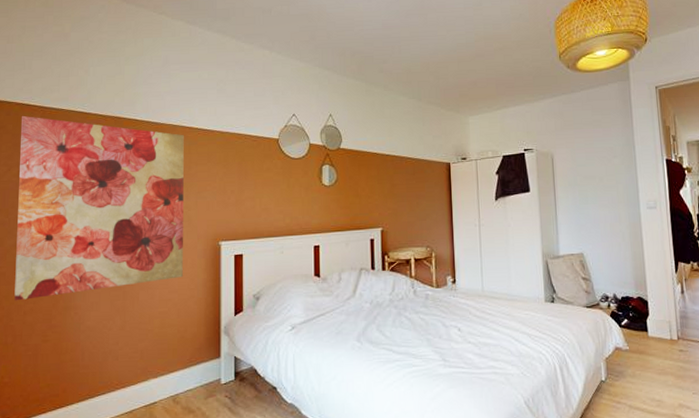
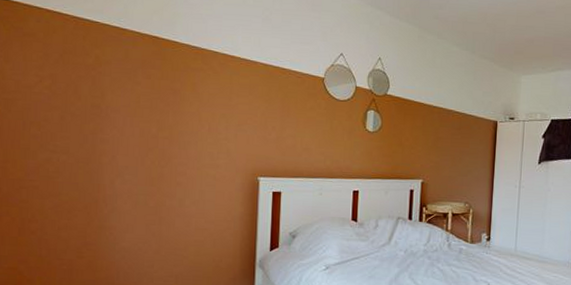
wall art: present [14,115,184,301] -> none [48,24,226,216]

